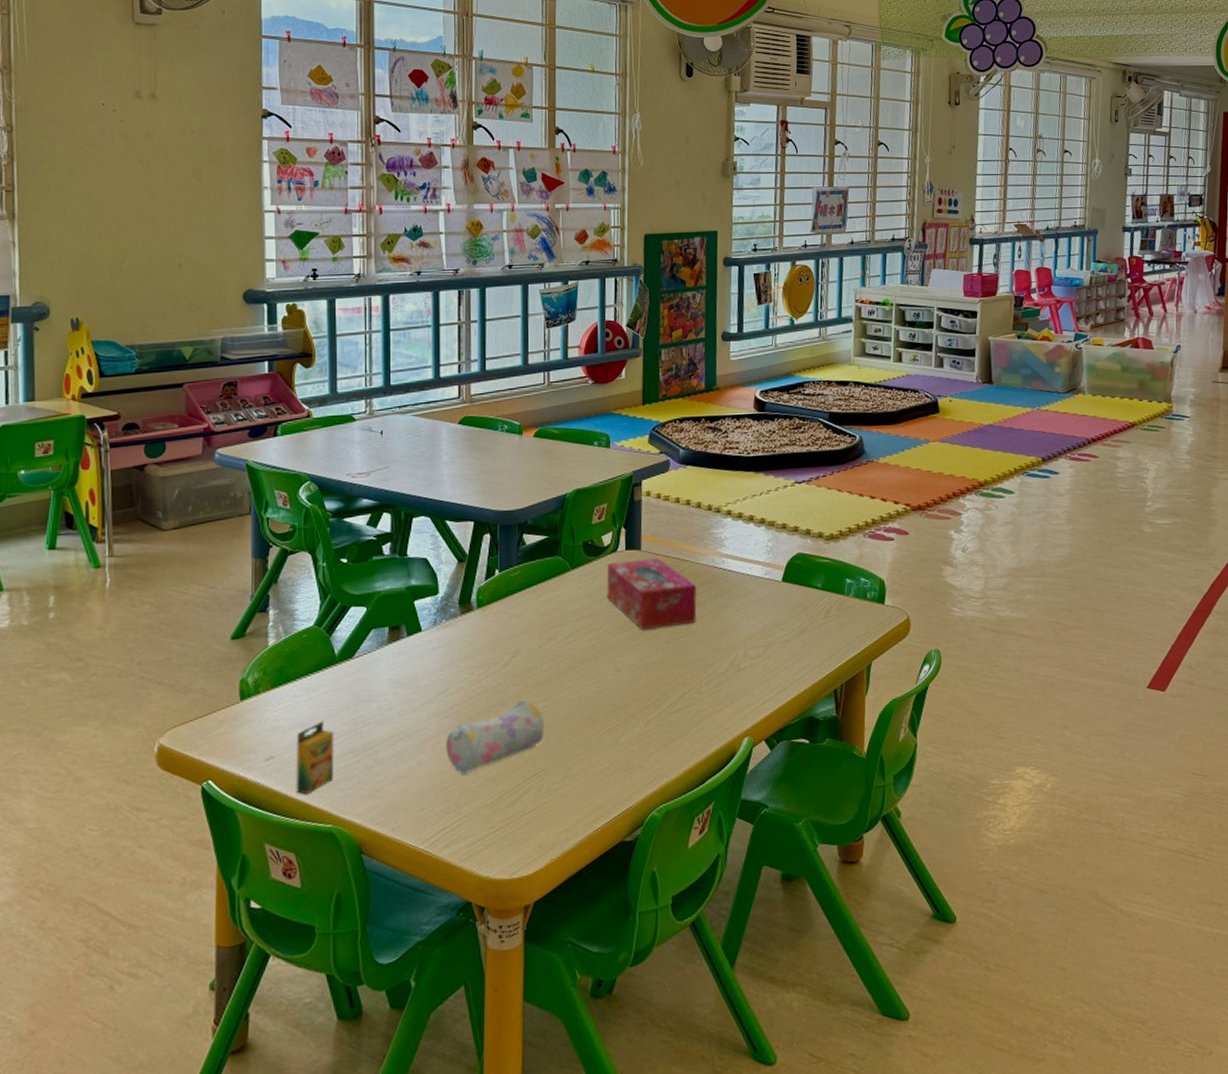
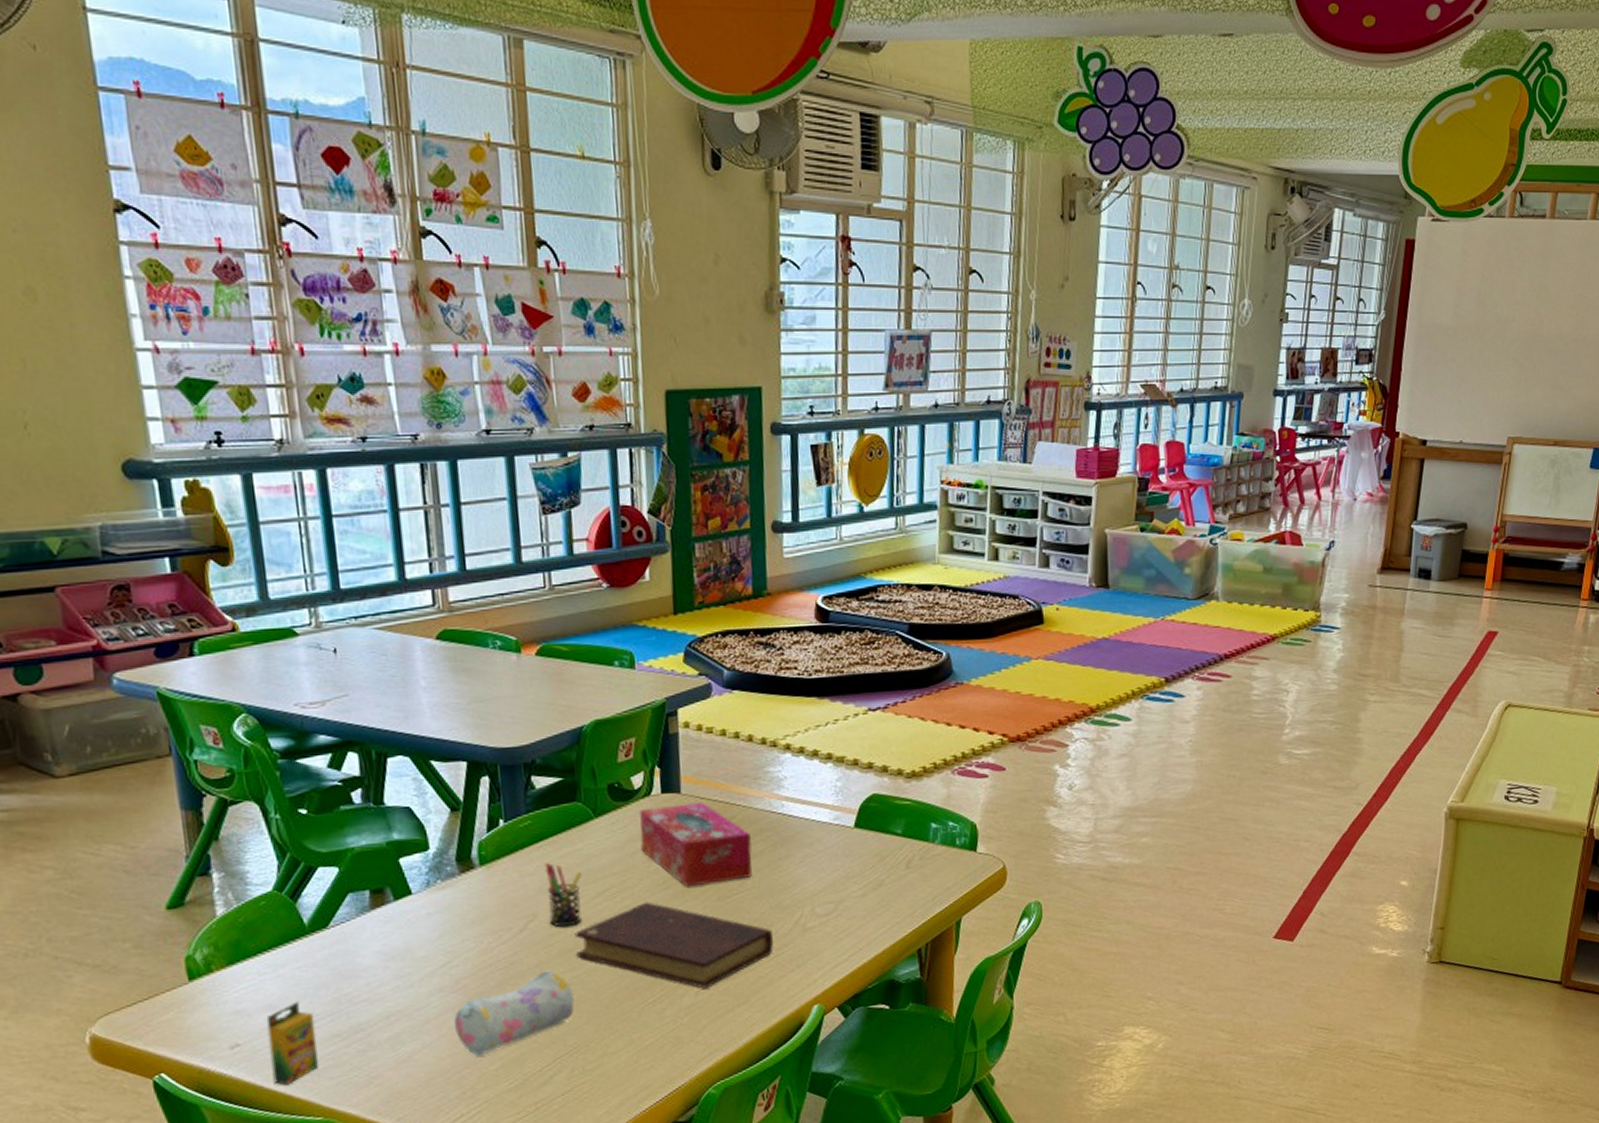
pen holder: none [528,607,558,663] -> present [544,863,583,928]
book: none [549,642,712,720] -> present [574,901,774,989]

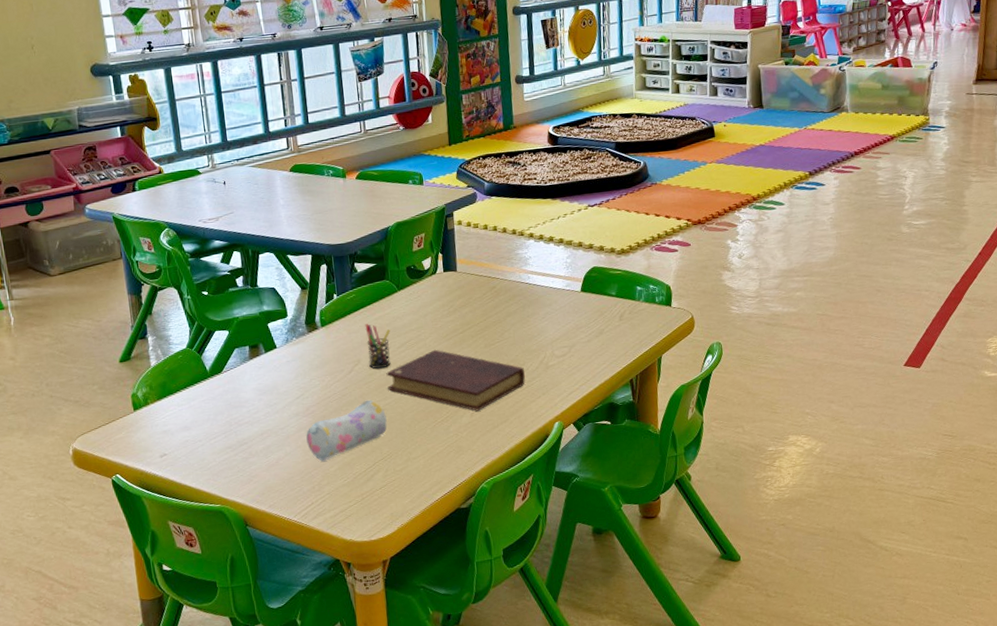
crayon box: present [266,1001,319,1086] -> none [183,424,217,483]
tissue box: present [640,802,753,887] -> none [429,277,509,338]

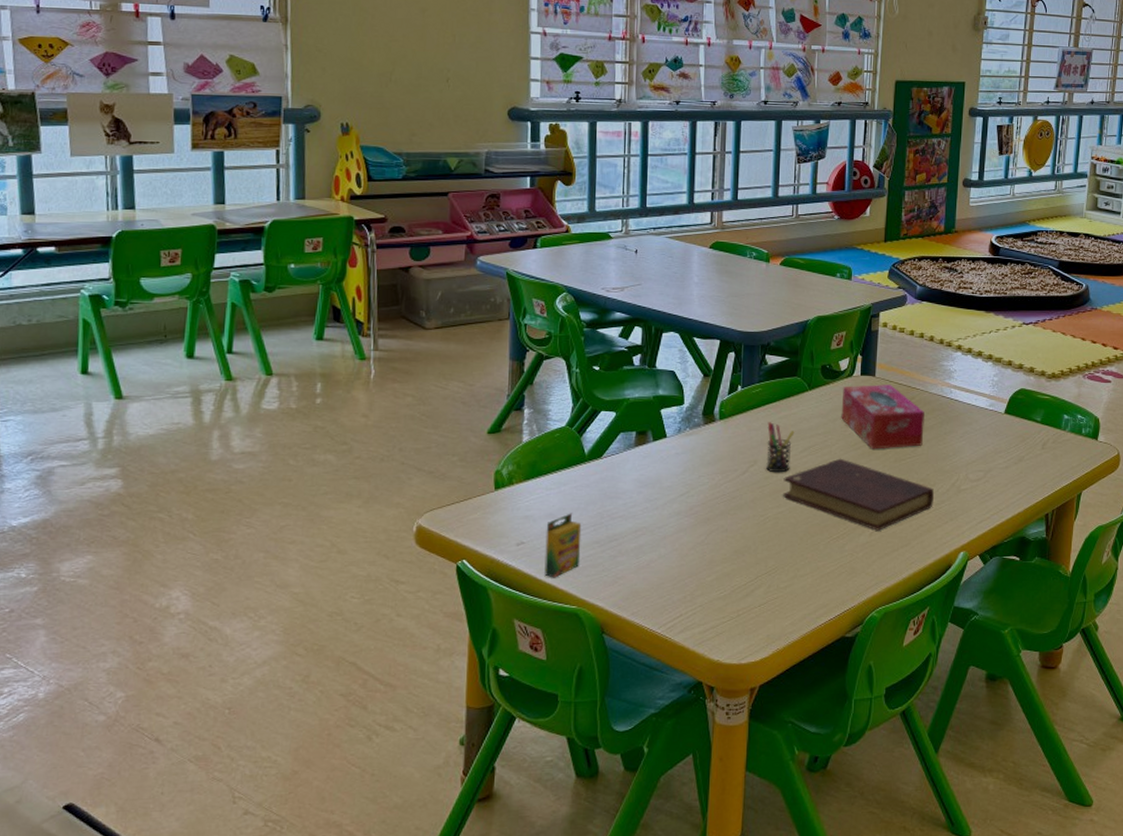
crayon box: none [183,424,217,483] -> present [544,513,582,578]
pencil case: present [306,399,387,461] -> none [685,505,777,569]
tissue box: none [429,277,509,338] -> present [841,384,925,449]

